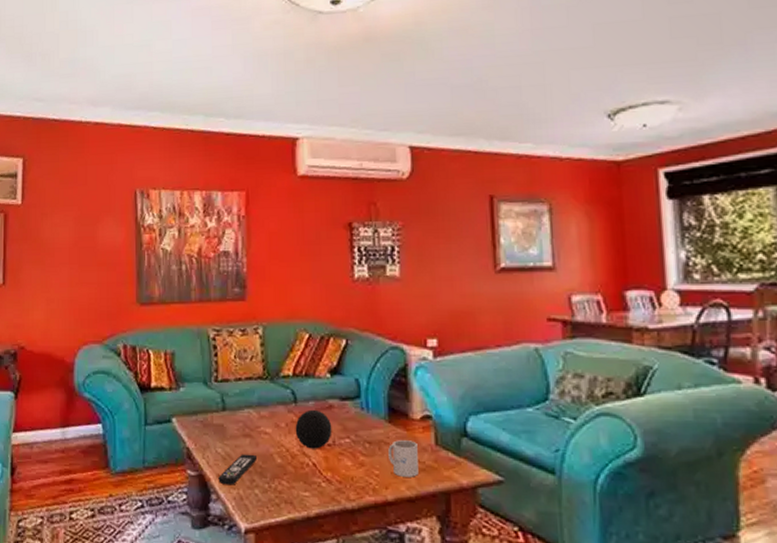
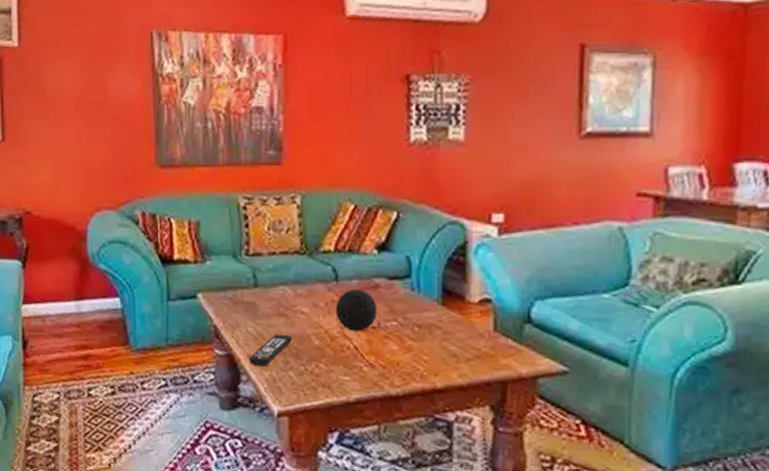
mug: present [388,440,419,477] -> none [440,324,473,365]

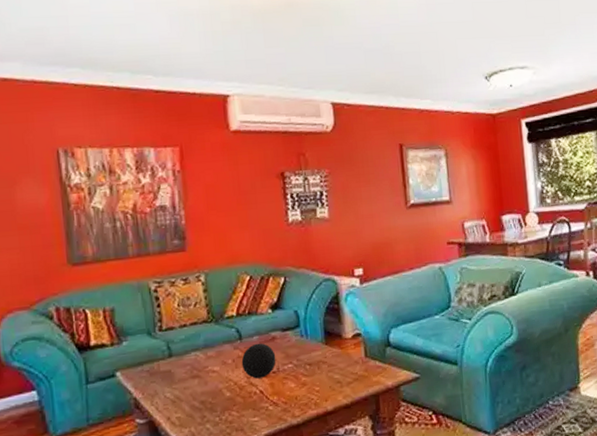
remote control: present [249,334,293,367] -> none [169,392,207,426]

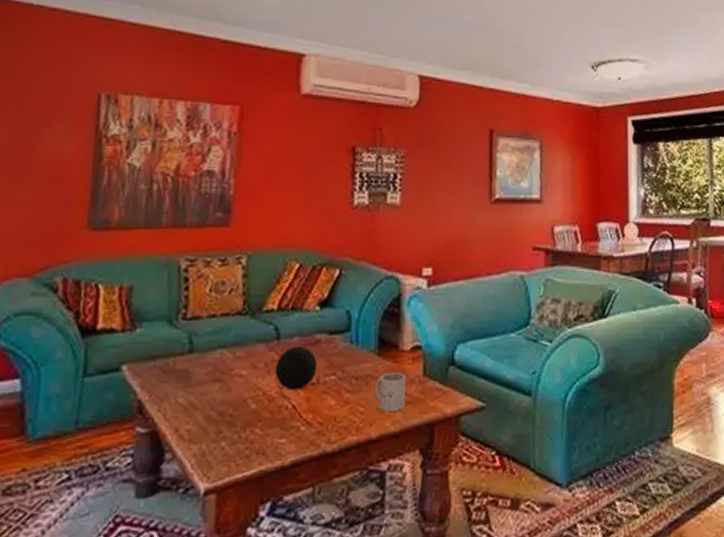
mug: none [326,356,353,389] -> present [375,373,406,412]

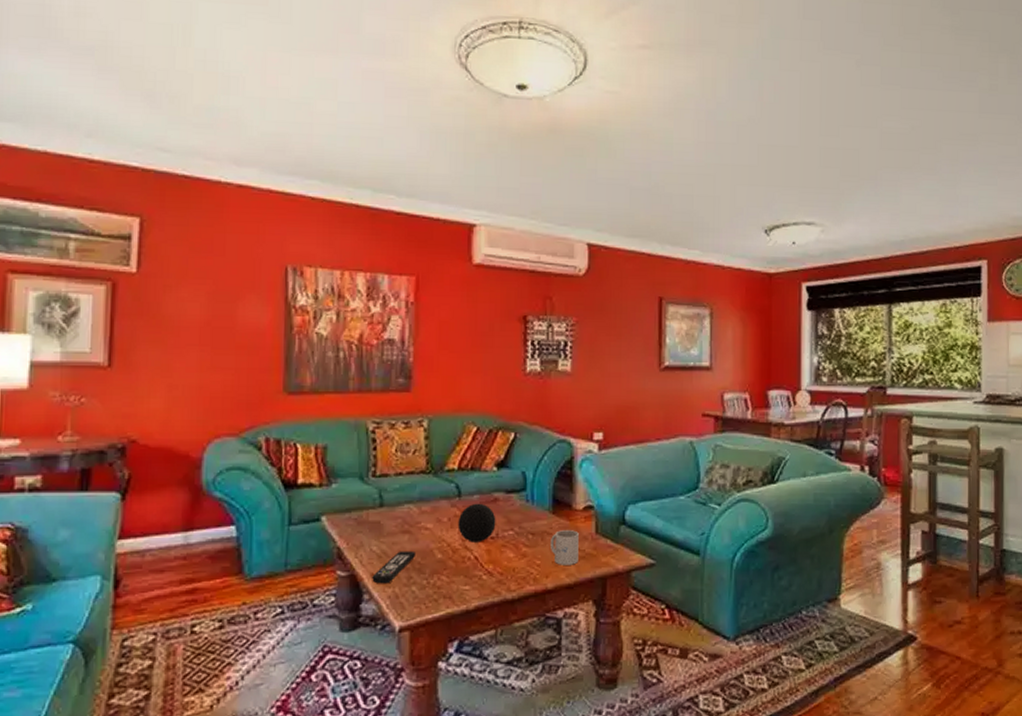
remote control: none [176,401,228,441] -> present [372,550,417,584]

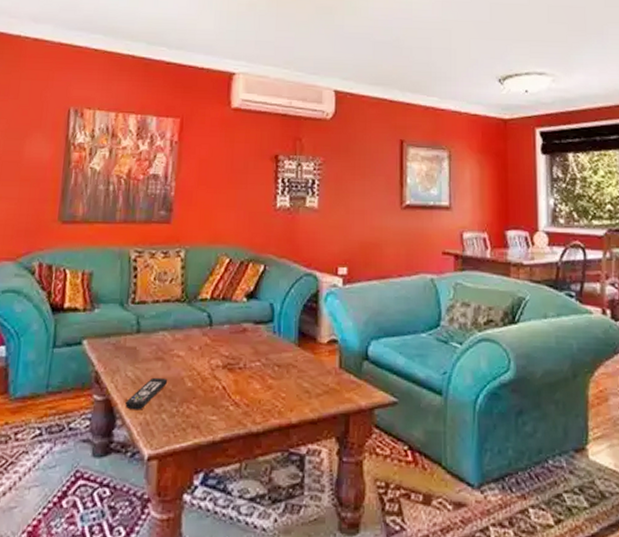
decorative ball: present [458,503,496,543] -> none [208,333,245,372]
mug: present [551,530,579,565] -> none [295,363,323,400]

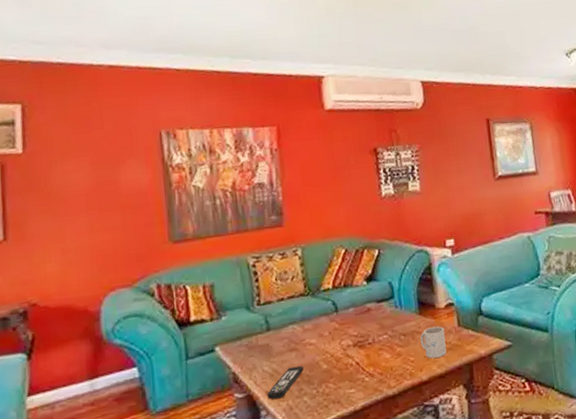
mug: none [295,363,323,400] -> present [420,326,446,359]

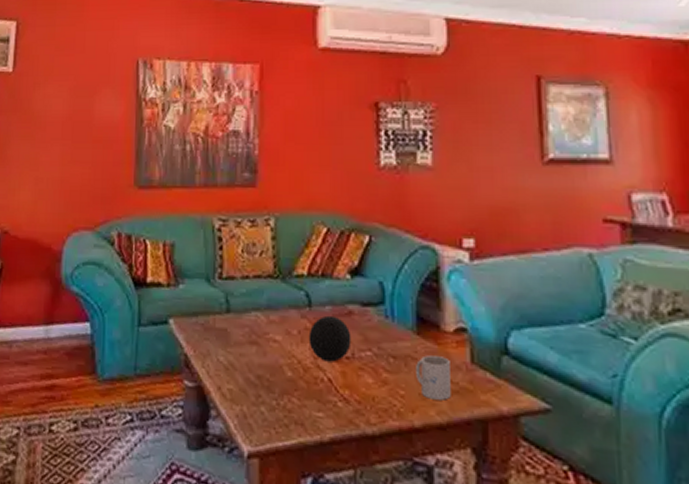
remote control: present [267,365,304,400] -> none [219,364,265,401]
decorative ball: none [337,314,372,351] -> present [308,315,351,362]

